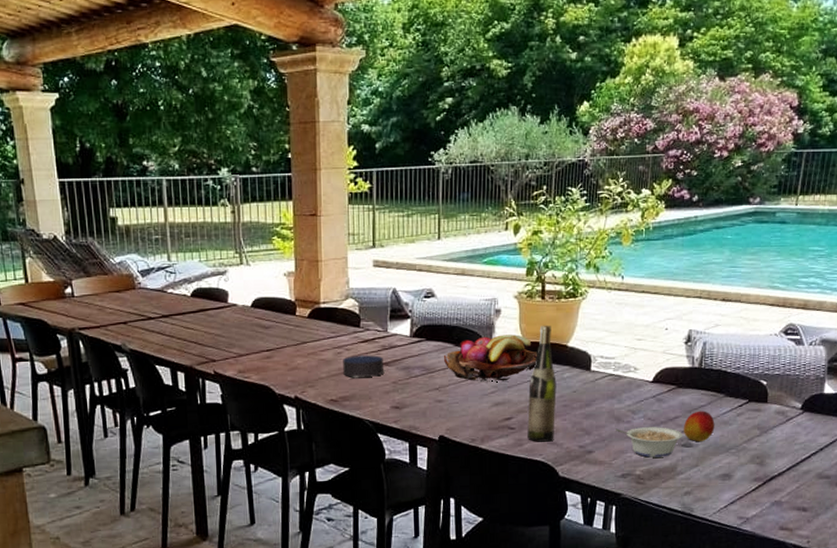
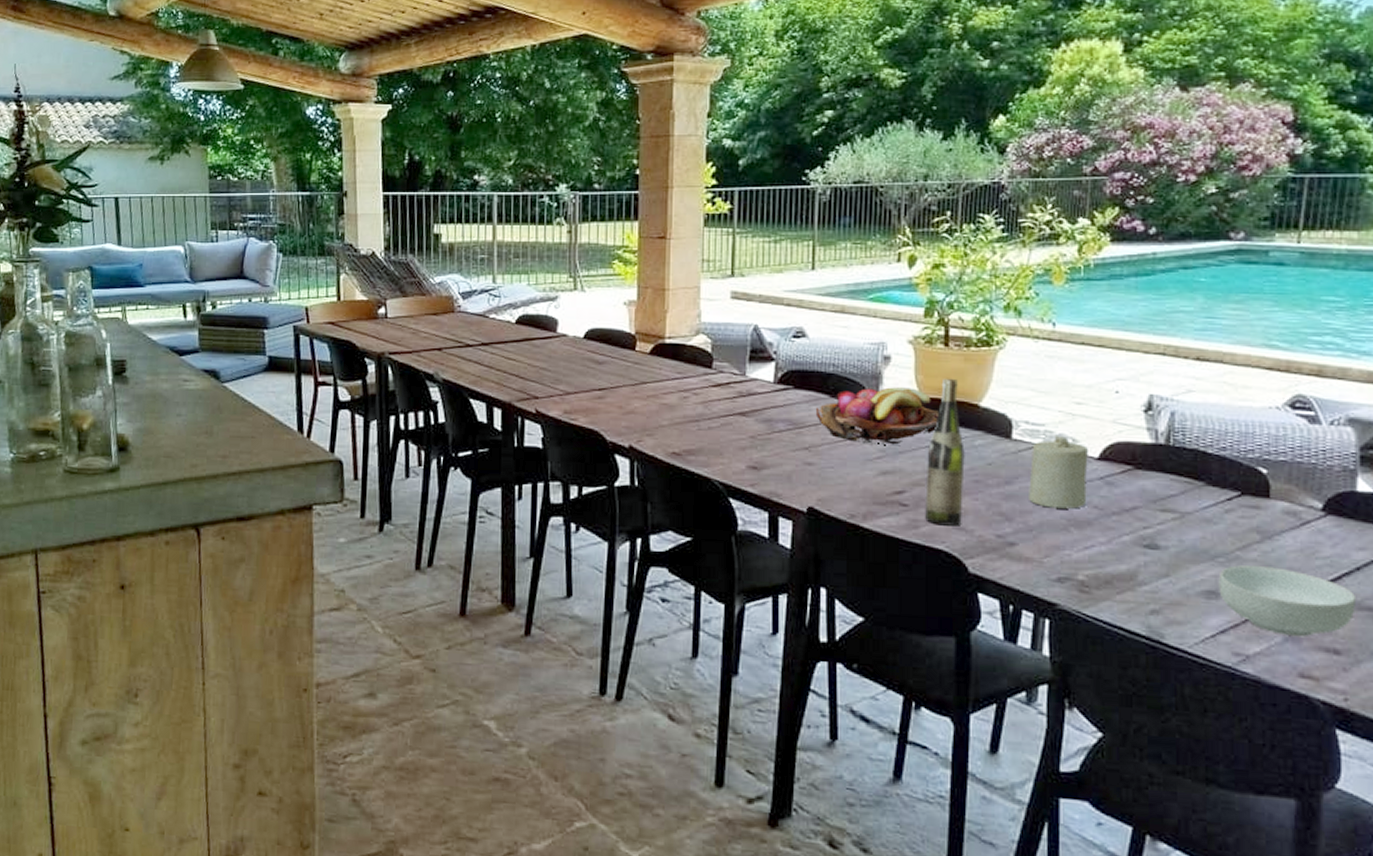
candle: present [343,354,386,377] -> none [689,400,742,428]
candle: none [603,365,645,422] -> present [1029,434,1088,509]
legume: present [616,427,683,458] -> none [1048,516,1145,560]
peach: present [683,410,715,441] -> none [1145,501,1192,543]
cereal bowl: none [731,453,819,502] -> present [1218,565,1357,637]

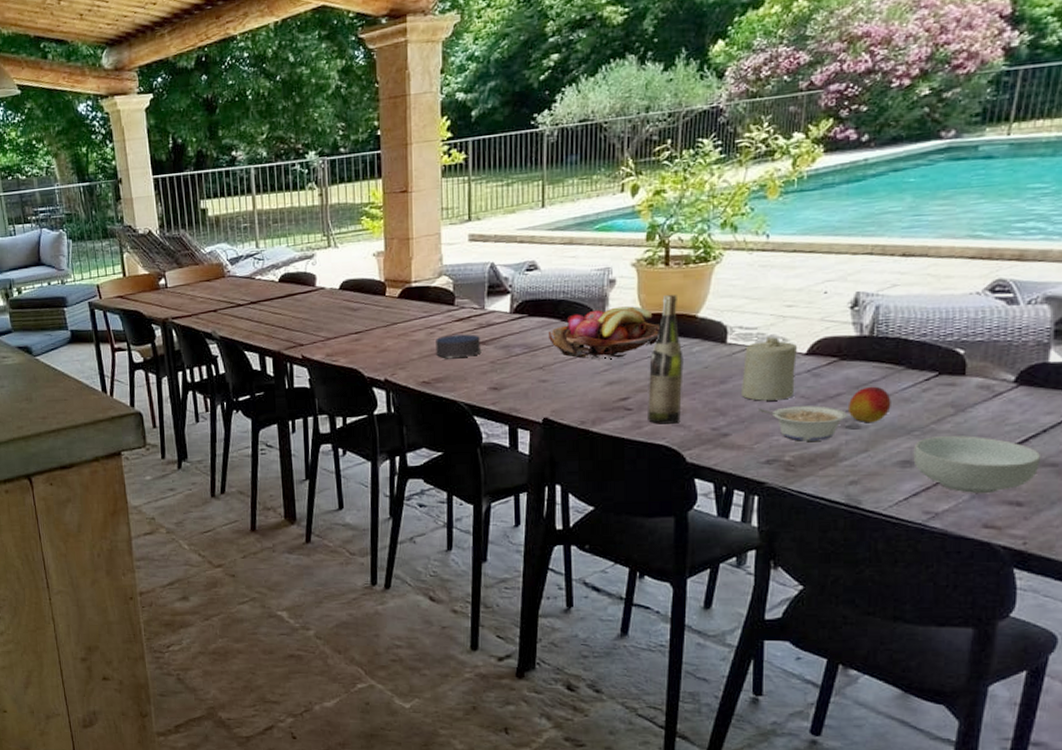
candle: none [689,400,742,428] -> present [436,333,483,358]
legume: none [1048,516,1145,560] -> present [759,405,847,441]
peach: none [1145,501,1192,543] -> present [847,386,891,422]

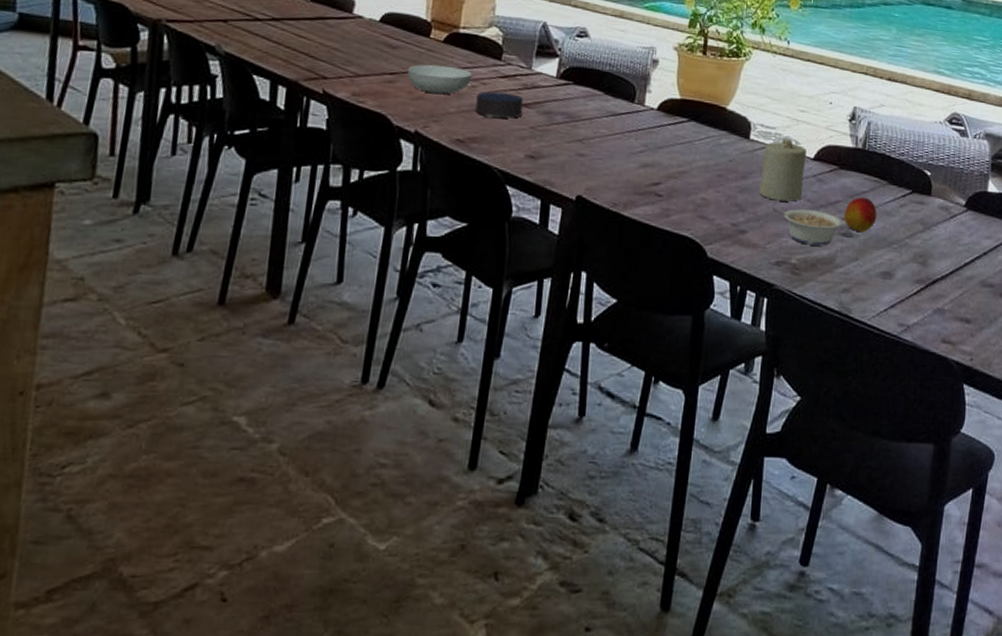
serving bowl: none [371,318,429,345] -> present [407,64,472,95]
fruit basket: present [548,306,661,359] -> none [590,87,695,141]
wine bottle: present [648,294,683,424] -> none [676,82,712,215]
cereal bowl: present [913,436,1042,494] -> none [892,251,983,310]

